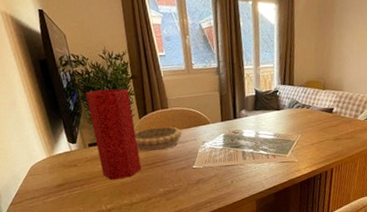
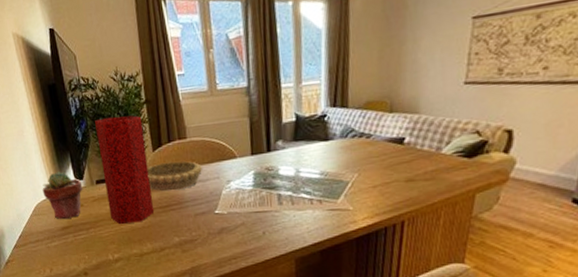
potted succulent: none [36,137,77,178] -> present [42,172,83,219]

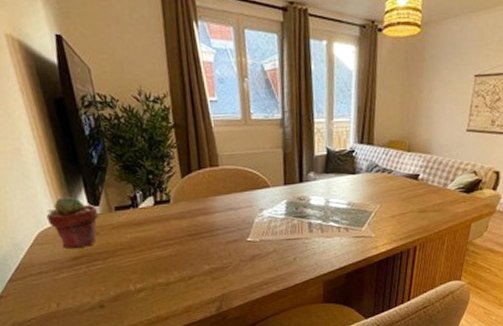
vase: present [95,115,154,225] -> none [114,139,182,254]
decorative bowl: present [147,161,202,192] -> none [174,188,235,220]

